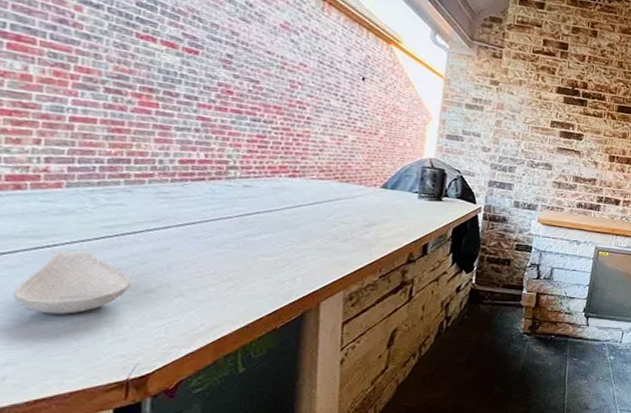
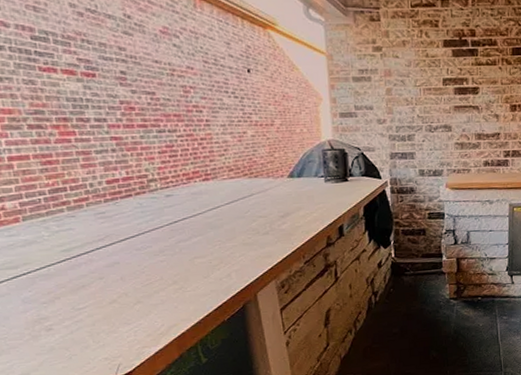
spoon rest: present [13,249,131,314] -> none [9,273,97,331]

